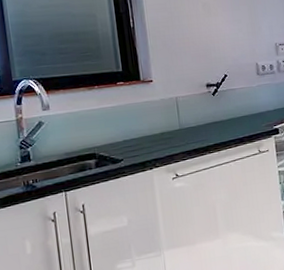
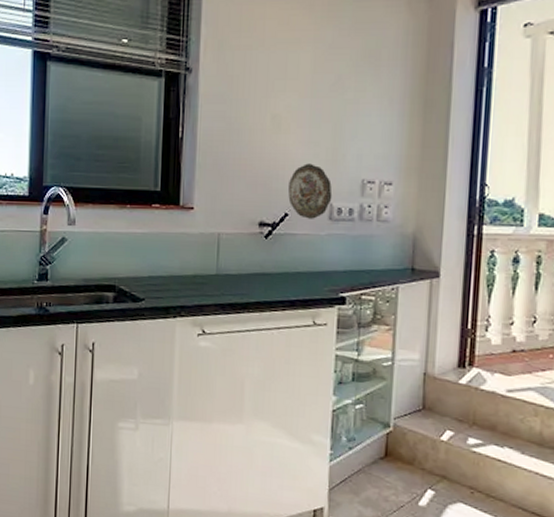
decorative plate: none [223,36,257,77] -> present [287,163,333,219]

